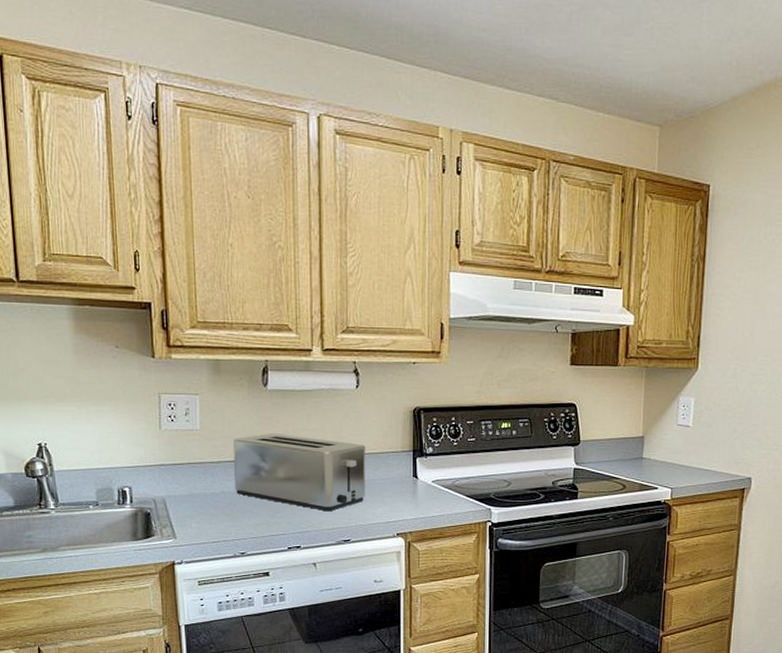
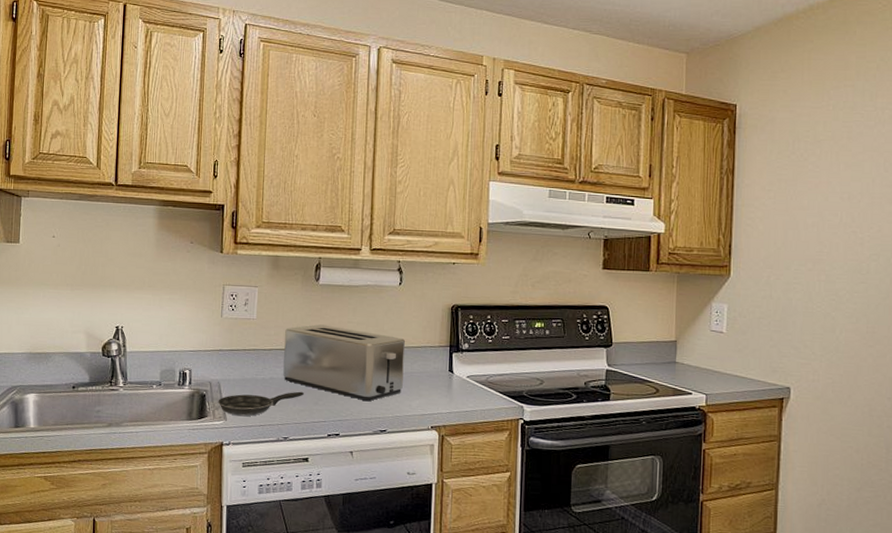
frying pan: none [165,504,259,534] -> present [218,391,304,417]

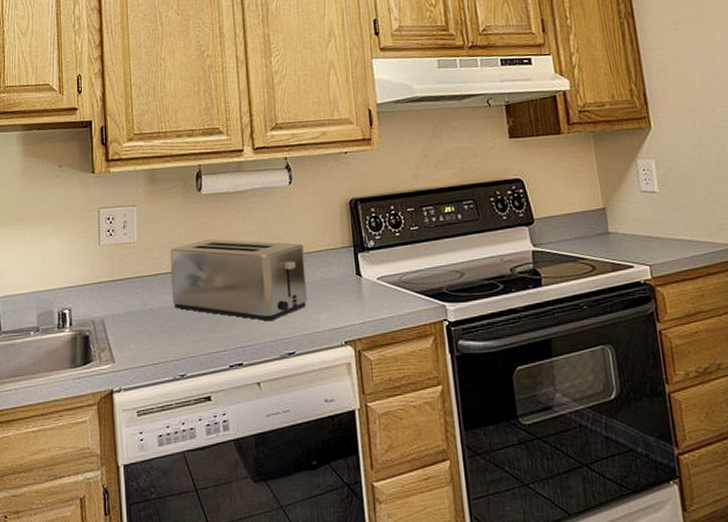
frying pan: present [218,391,304,417] -> none [103,319,198,357]

